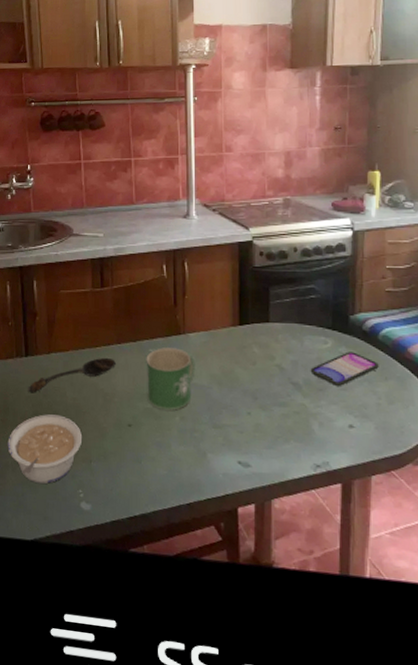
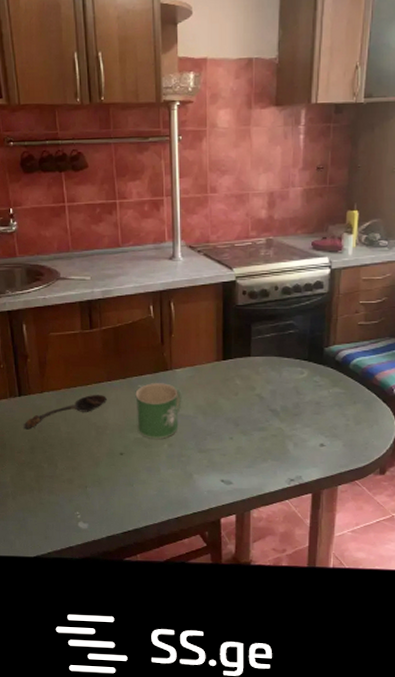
legume: present [7,414,82,484] -> none [6,448,77,509]
smartphone: present [310,351,379,386] -> none [287,380,349,411]

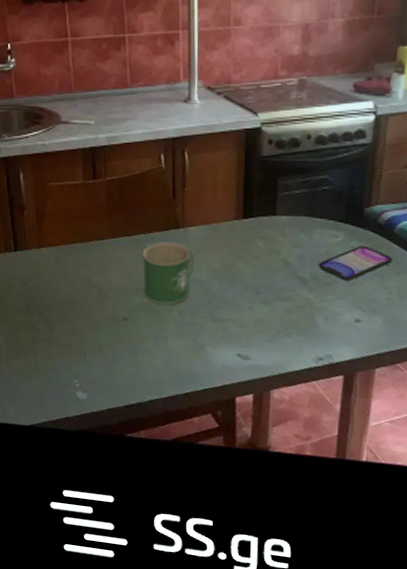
spoon: present [22,394,107,430] -> none [17,252,110,288]
smartphone: none [287,380,349,411] -> present [318,245,393,281]

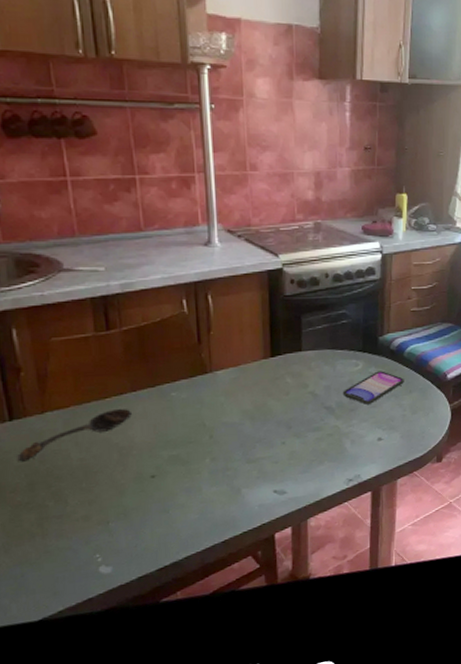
spoon: none [17,252,110,288] -> present [15,408,131,462]
mug: present [142,242,195,305] -> none [168,388,226,455]

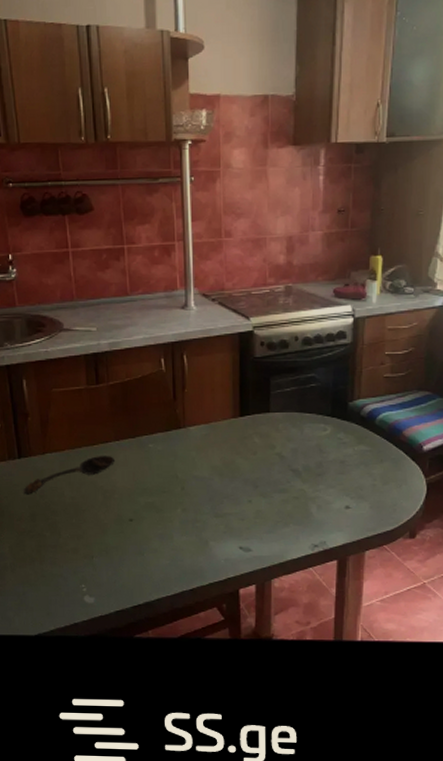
smartphone: present [342,370,404,405] -> none [310,437,375,470]

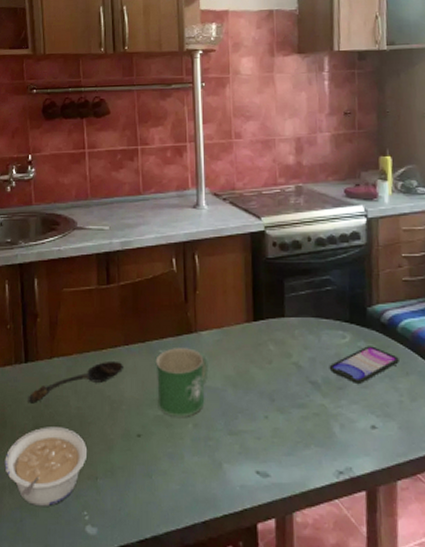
legume: none [5,515,82,582] -> present [4,427,87,507]
mug: none [146,442,197,503] -> present [155,348,209,417]
smartphone: none [310,437,375,470] -> present [329,346,399,384]

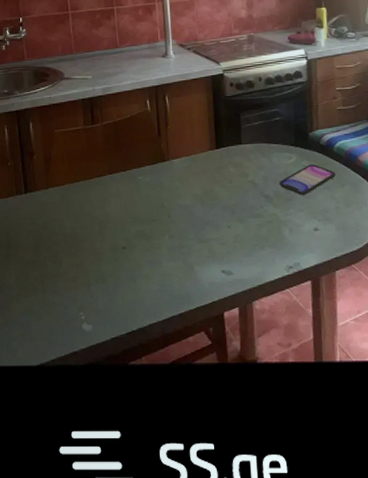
legume: present [4,427,87,507] -> none [11,245,81,312]
spoon: present [26,360,123,404] -> none [27,187,109,227]
mug: present [155,348,209,417] -> none [135,174,180,231]

